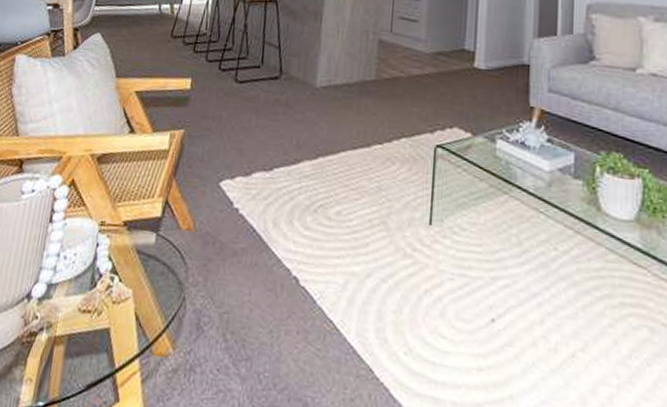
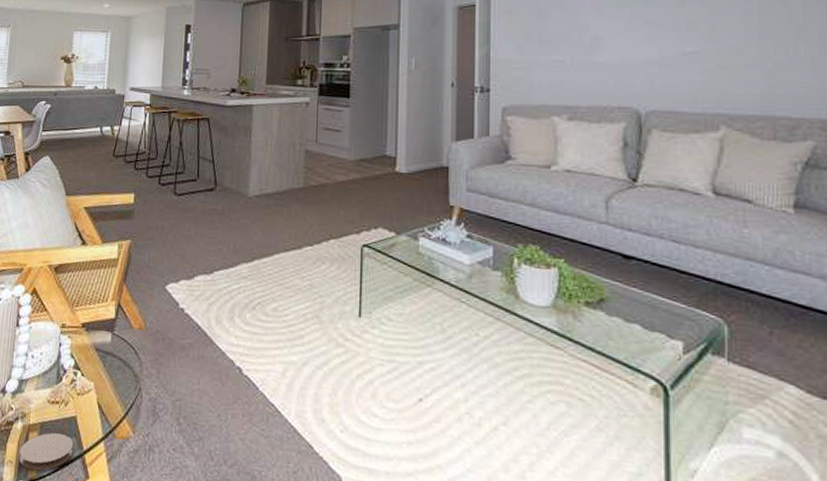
coaster: none [40,346,105,391] -> present [19,432,74,471]

